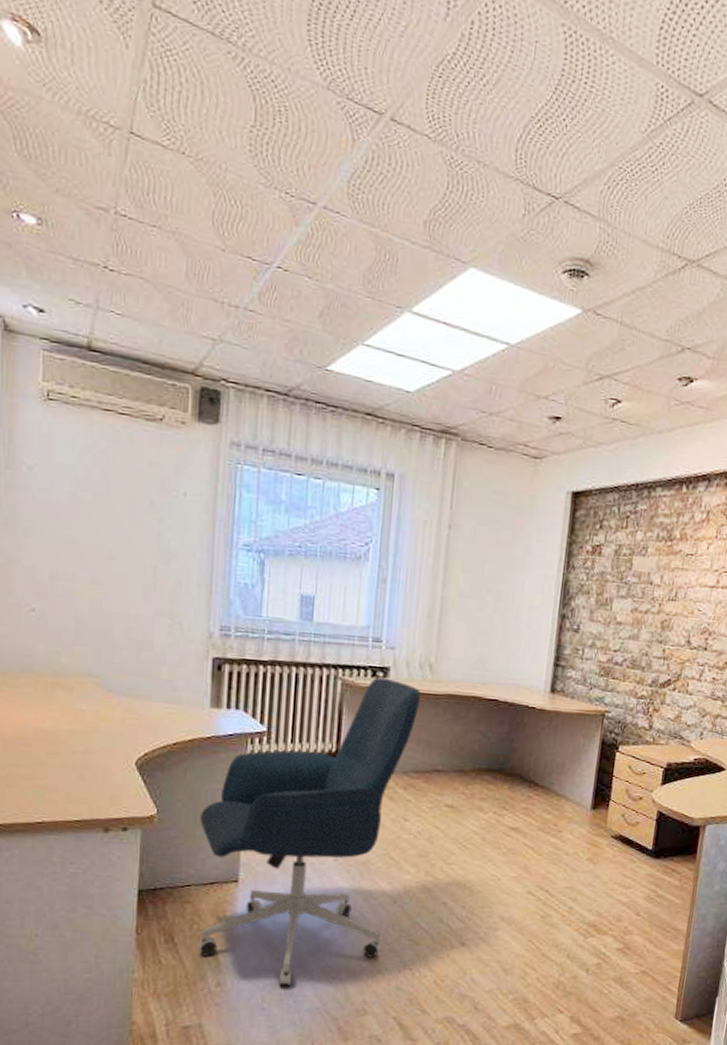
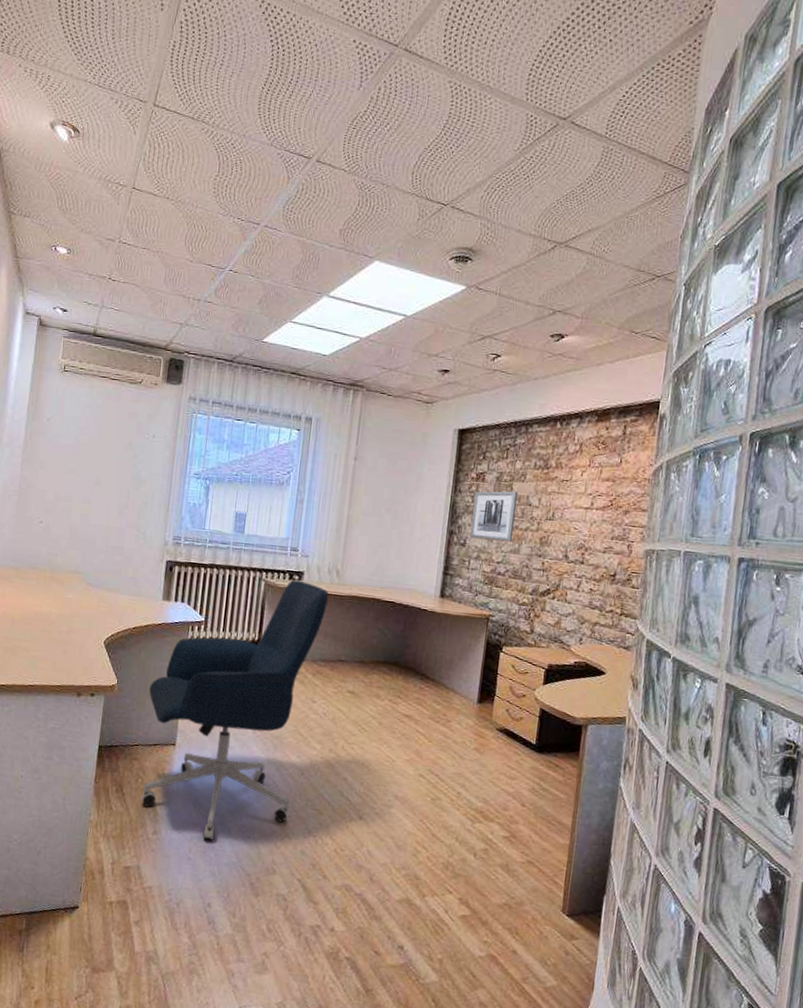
wall art: none [583,566,639,628] -> present [469,491,518,543]

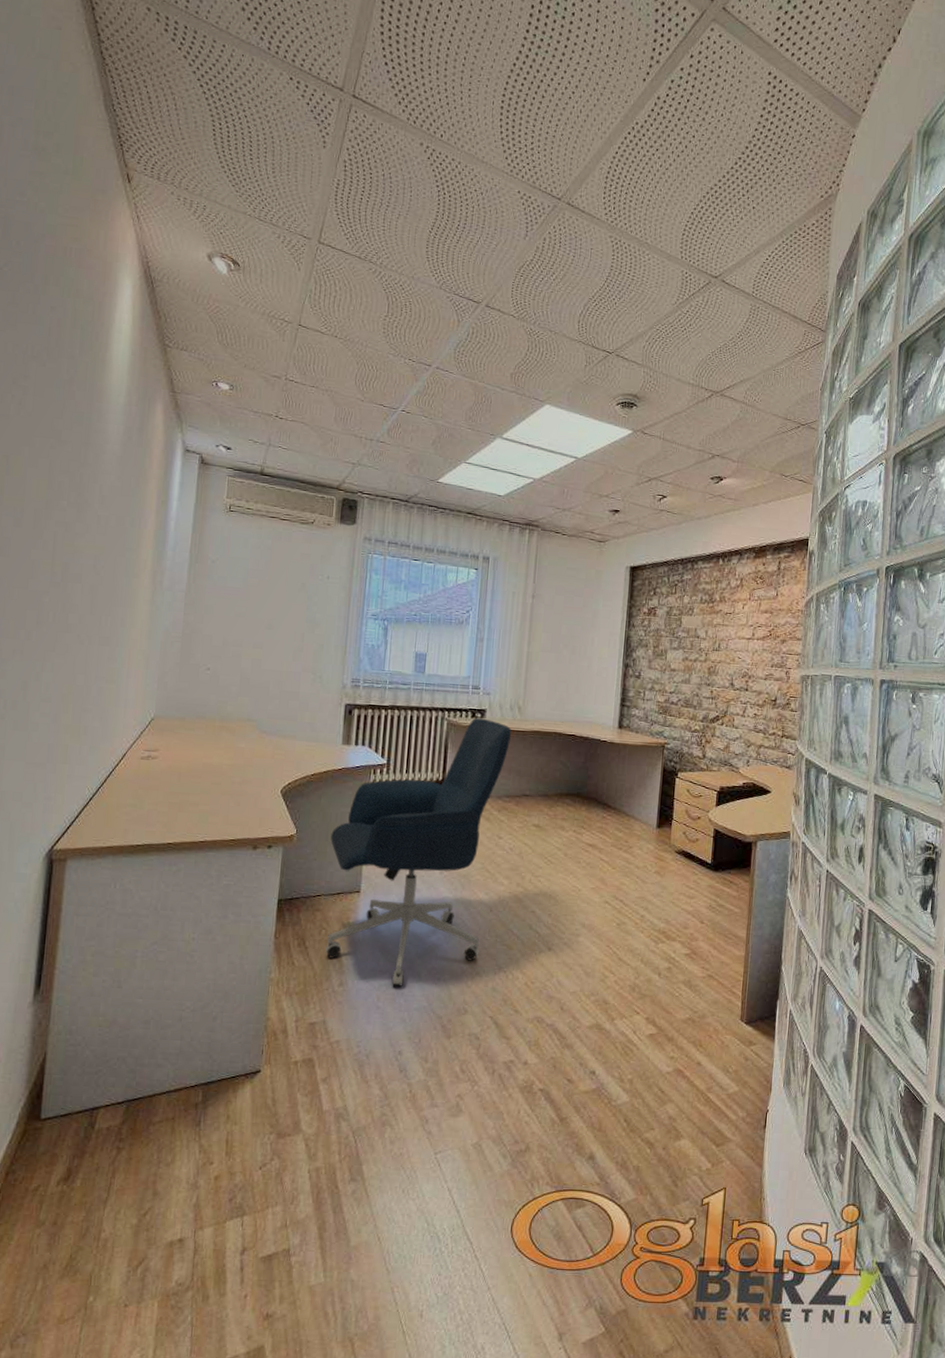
wall art: present [469,491,518,543] -> none [643,624,687,673]

